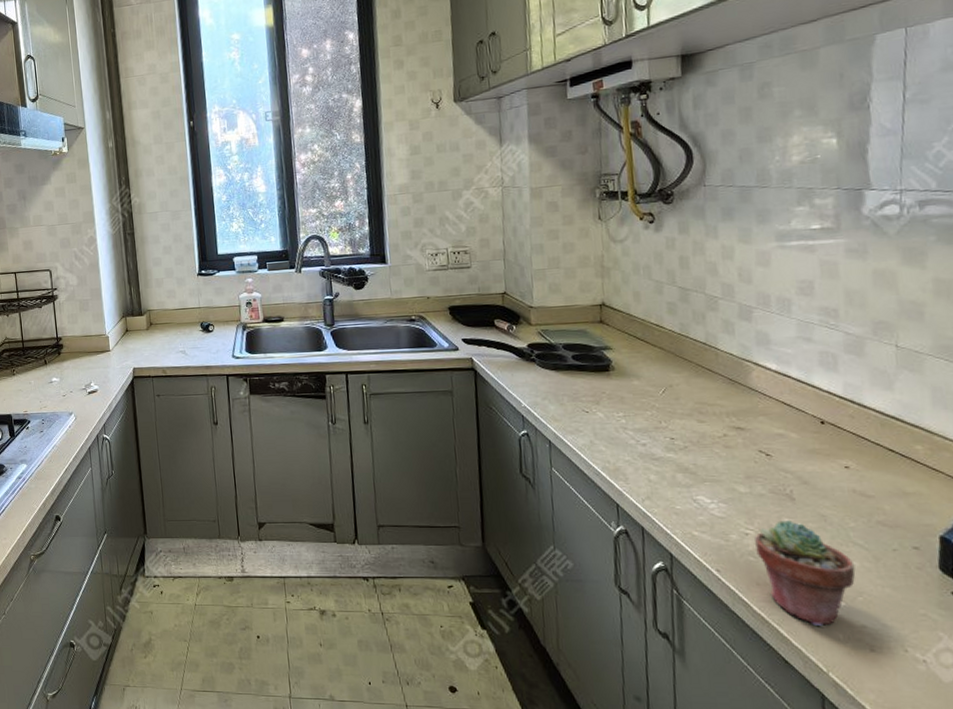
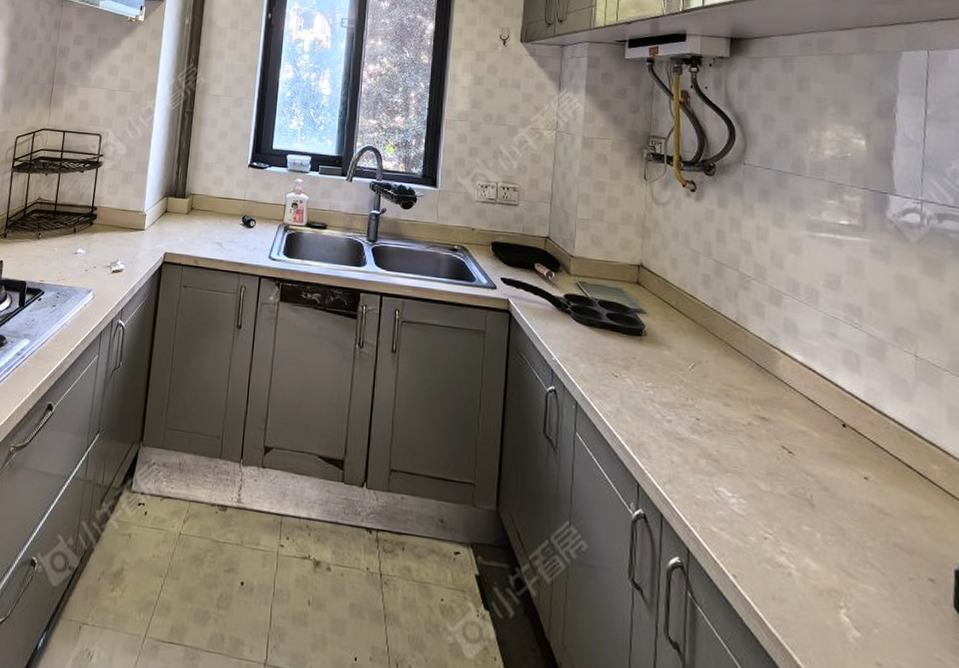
potted succulent: present [755,519,856,627] -> none [773,527,872,659]

